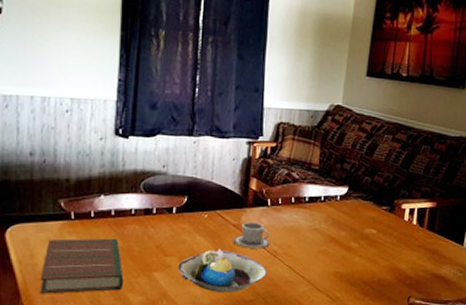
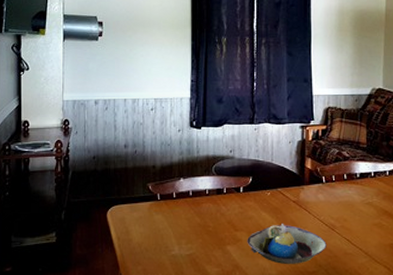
book: present [40,238,124,294] -> none [134,216,202,266]
cup: present [233,221,270,249] -> none [294,198,327,223]

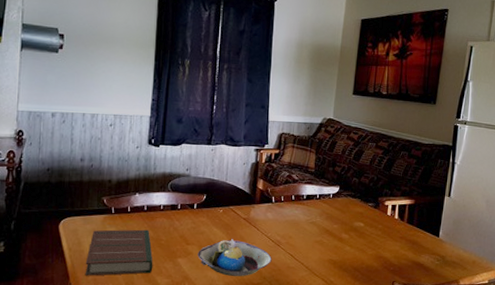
book: none [134,216,202,266] -> present [85,229,153,276]

